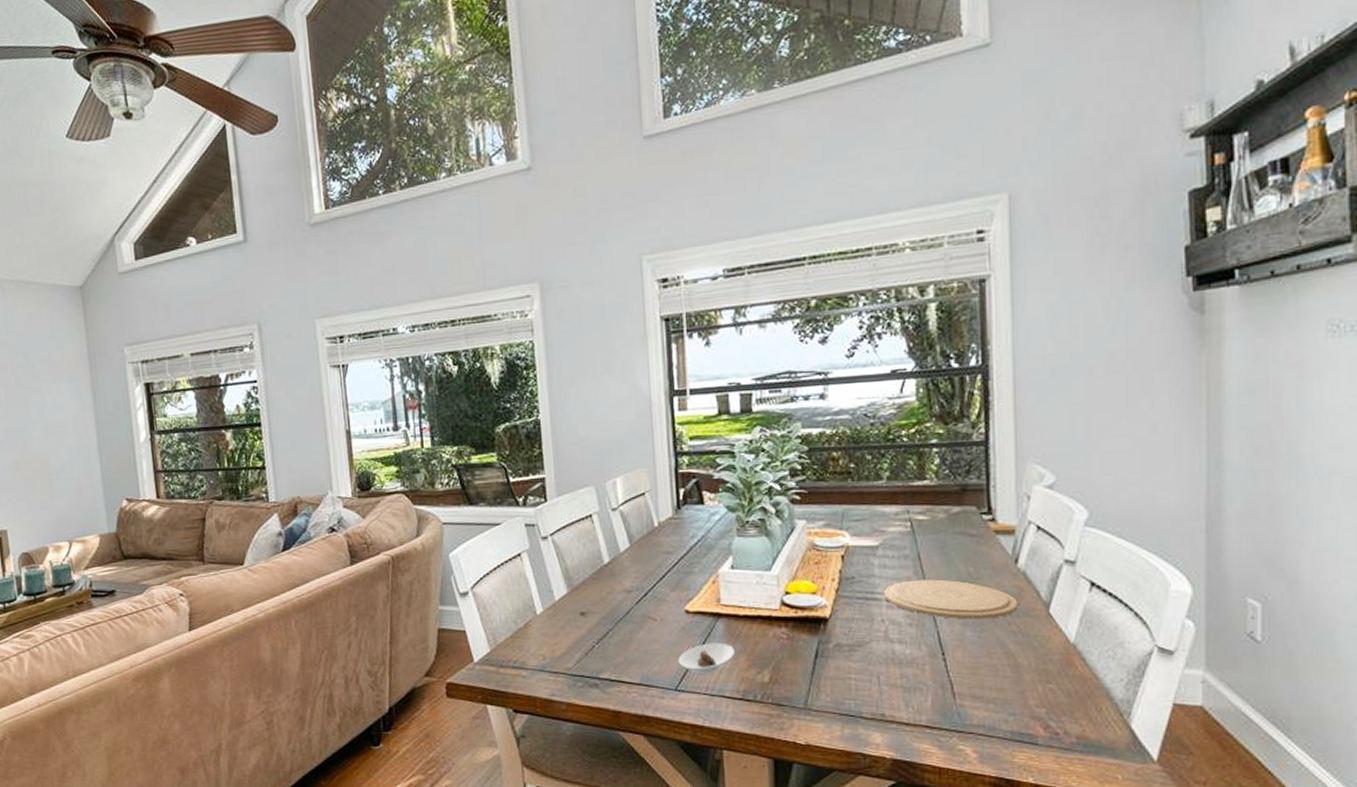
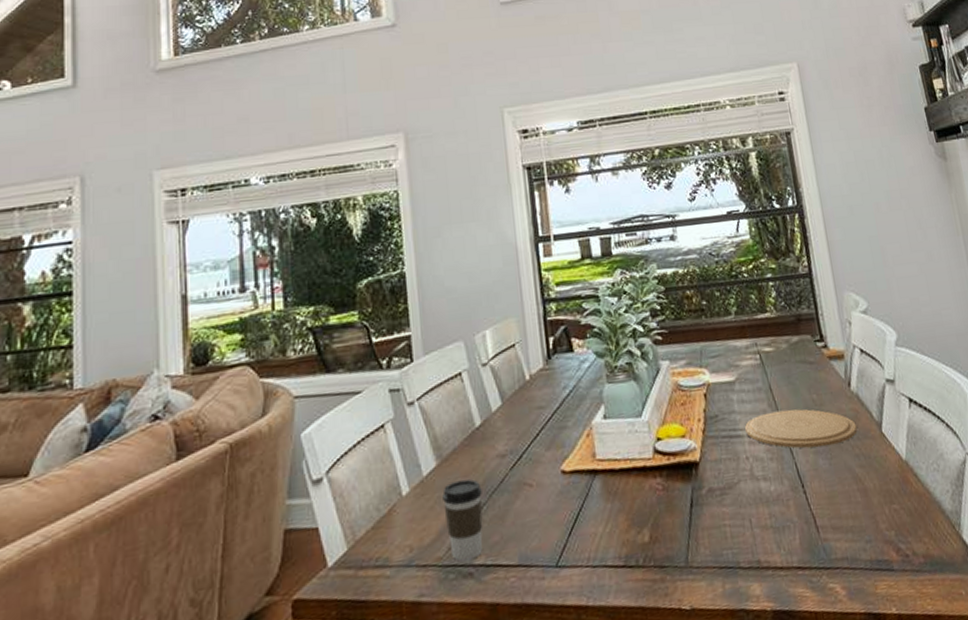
coffee cup: none [572,607,609,674] -> present [442,479,483,561]
saucer: present [678,642,734,675] -> none [557,503,613,545]

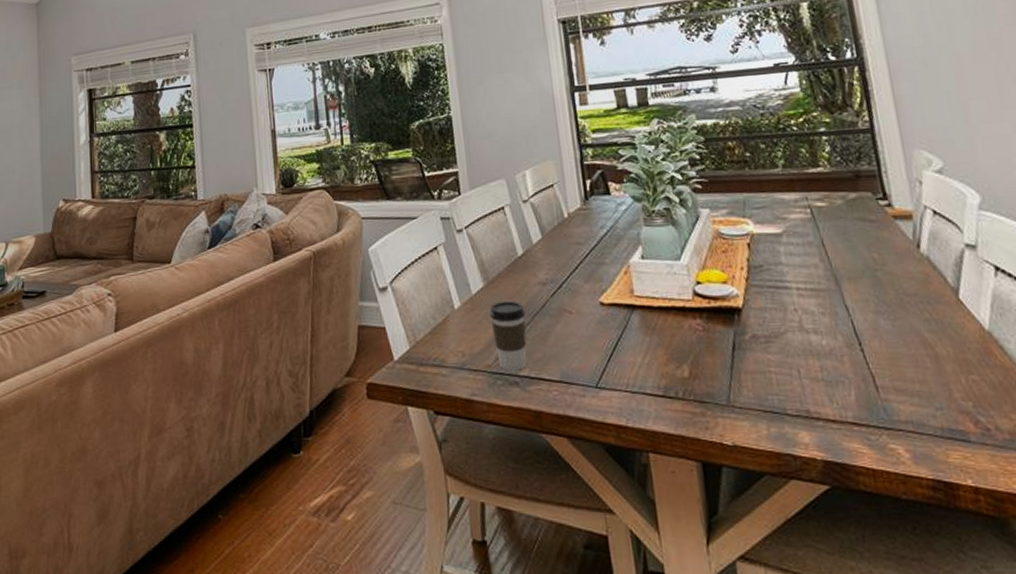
plate: present [745,409,858,449] -> none [793,266,928,308]

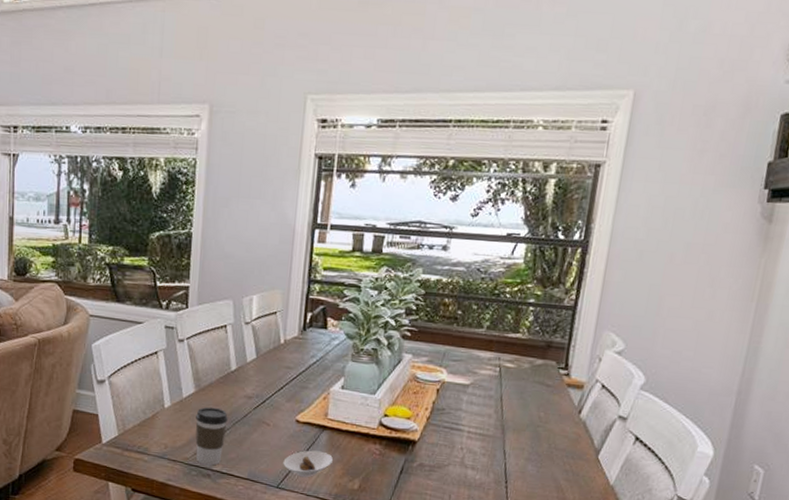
saucer: none [596,336,652,371] -> present [283,450,333,478]

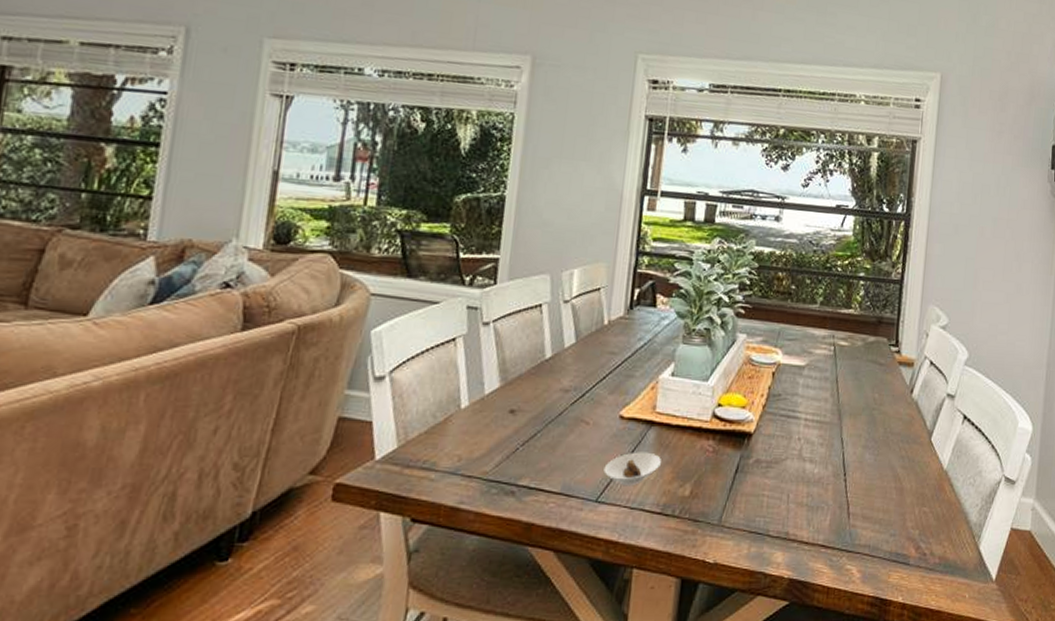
coffee cup: present [195,407,228,466] -> none [497,404,539,480]

